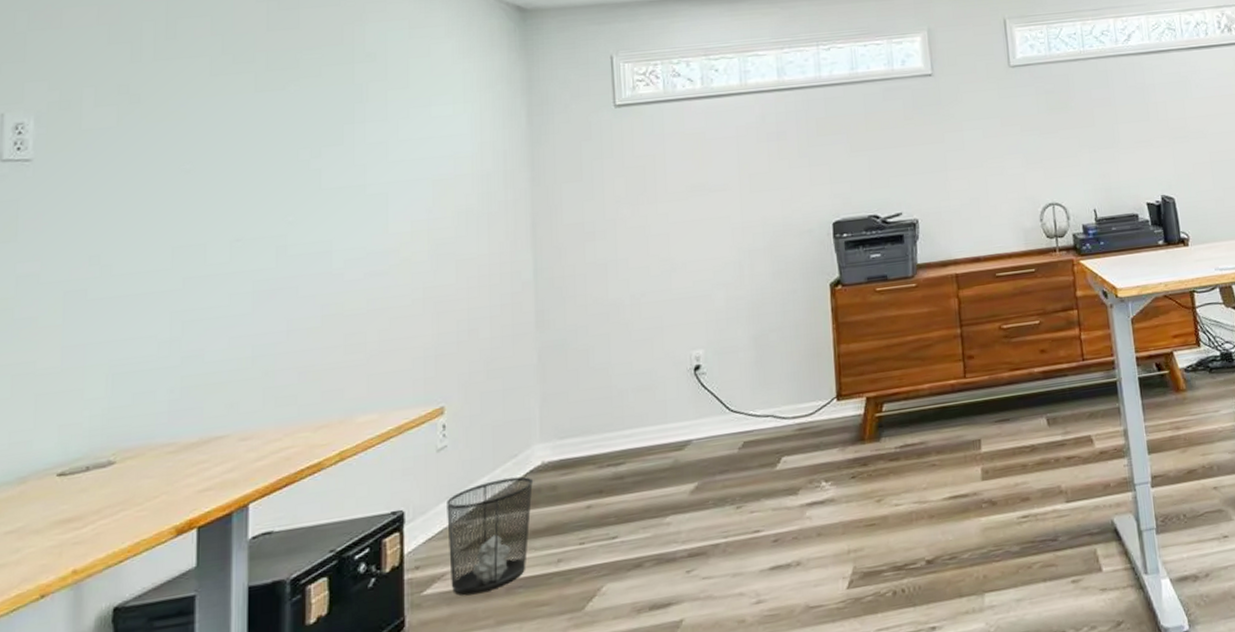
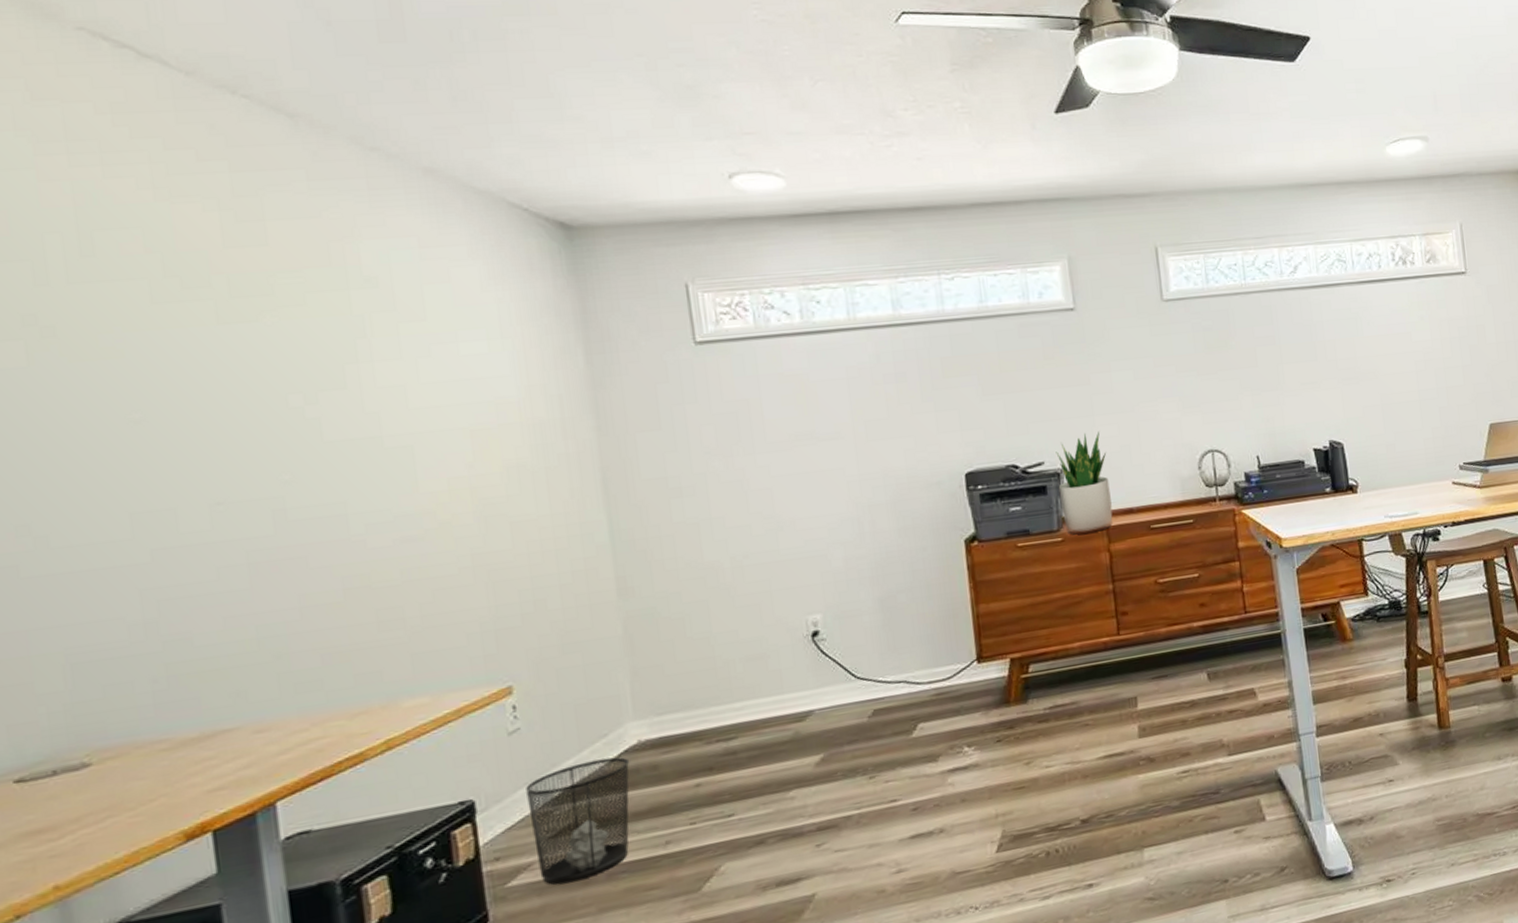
planter: none [912,186,962,281] -> present [1056,432,1113,535]

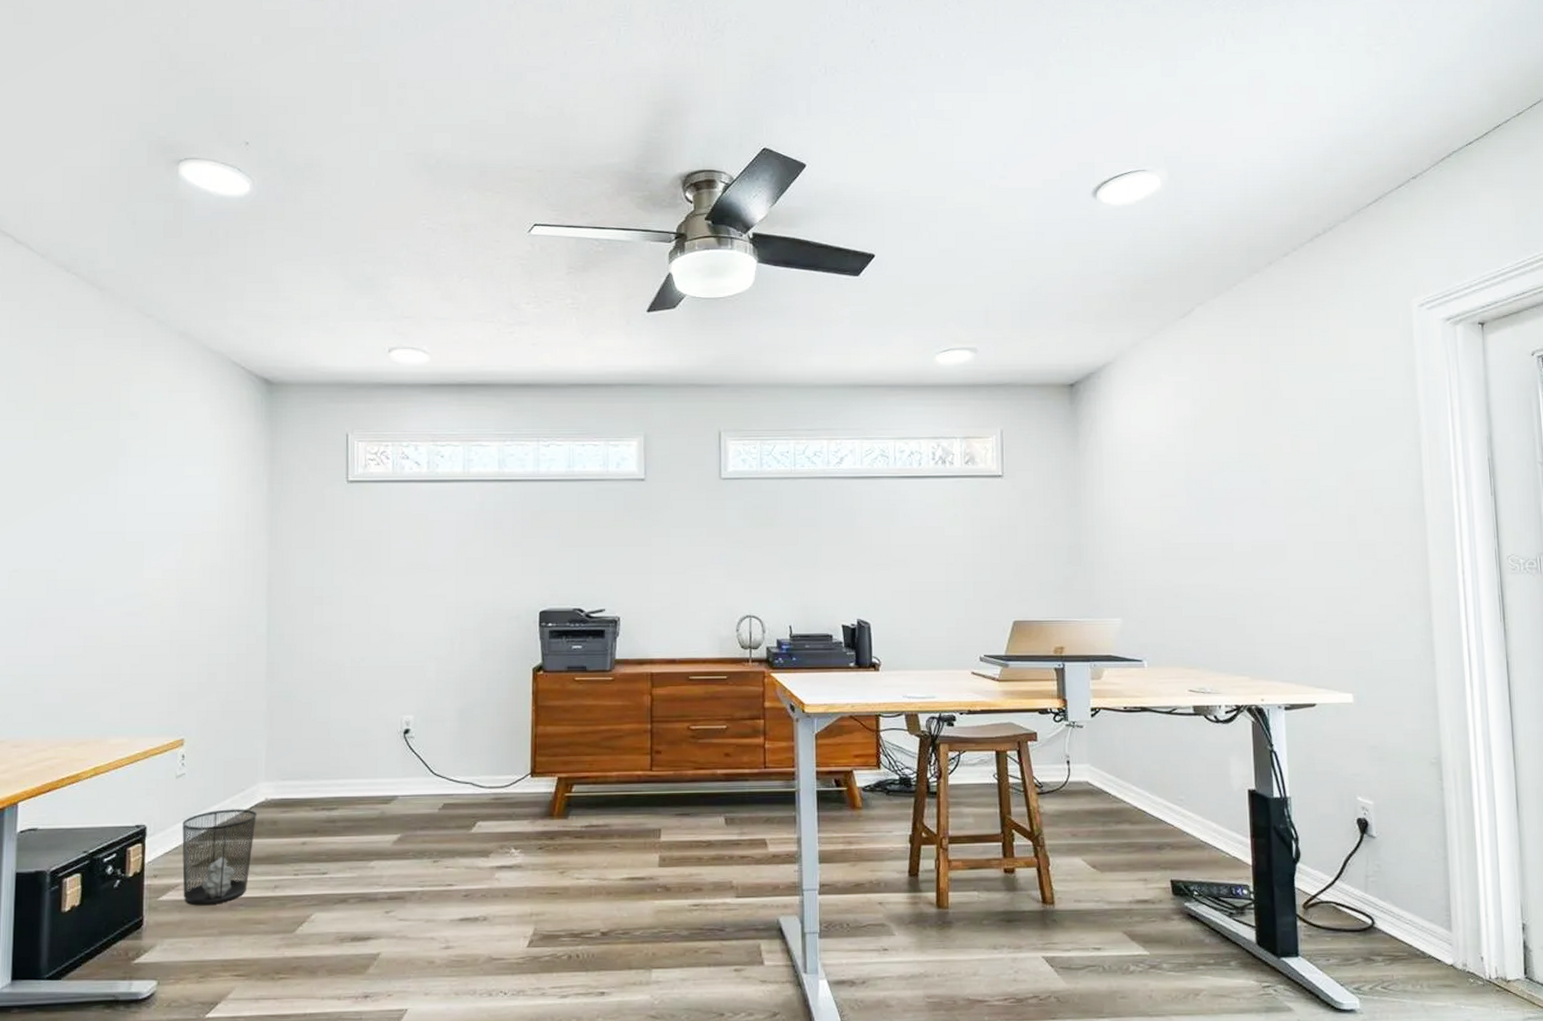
planter: present [1056,432,1113,535] -> none [614,588,659,677]

